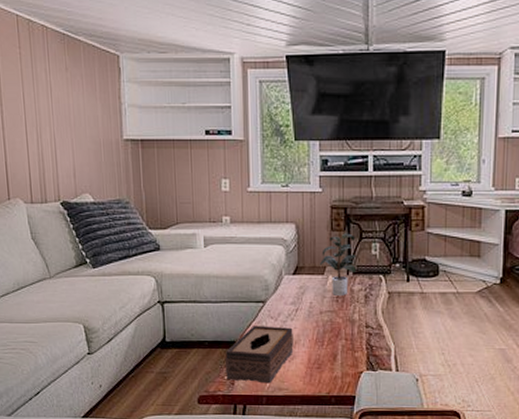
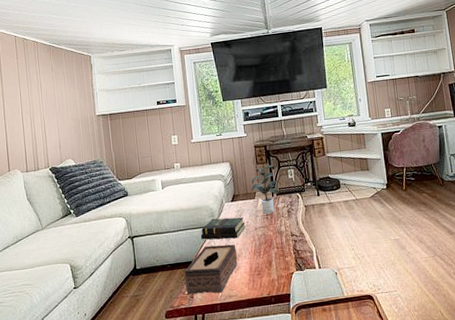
book: none [249,293,308,321] -> present [200,217,246,240]

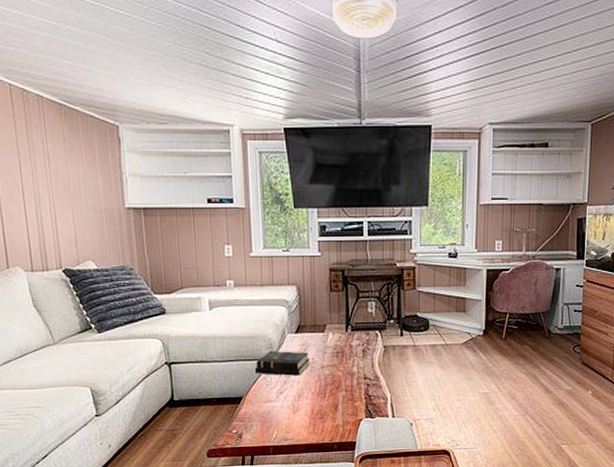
tissue box: present [184,244,238,295] -> none [232,381,298,435]
potted plant: present [250,164,278,214] -> none [319,293,355,351]

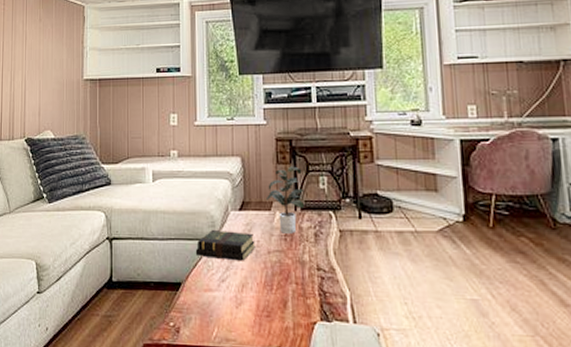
potted plant: none [319,293,355,351] -> present [265,166,304,234]

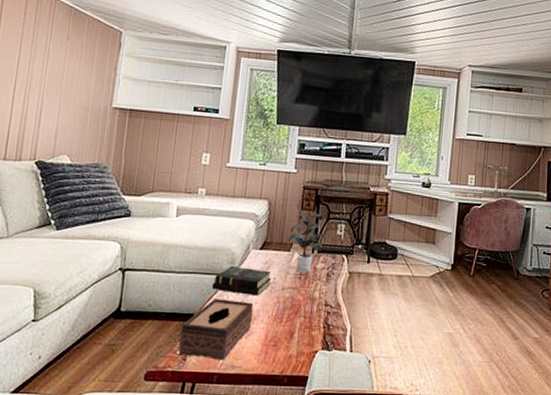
tissue box: none [170,266,241,333] -> present [178,299,254,361]

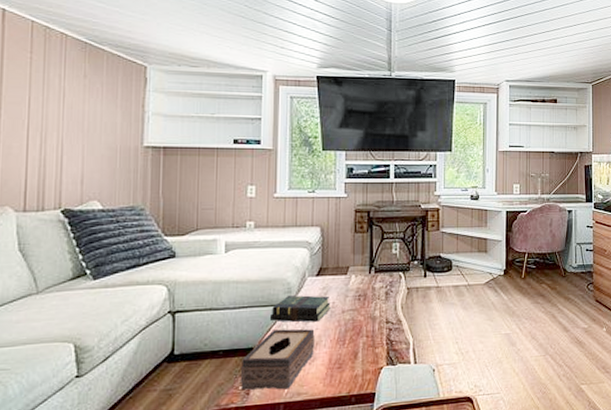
potted plant: present [286,213,324,273] -> none [342,234,379,294]

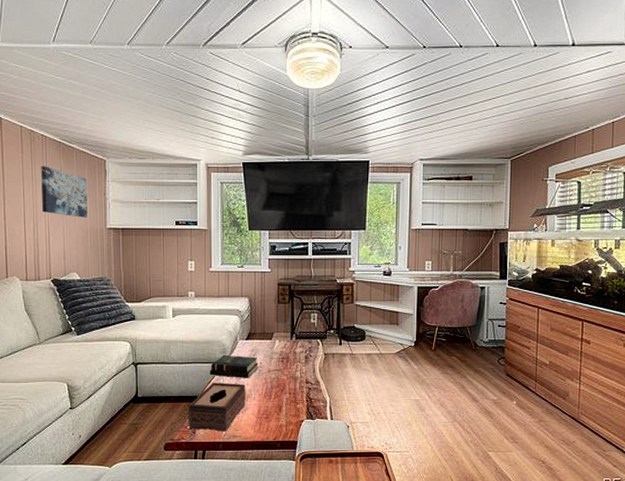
wall art: none [55,70,120,133] -> present [41,166,88,218]

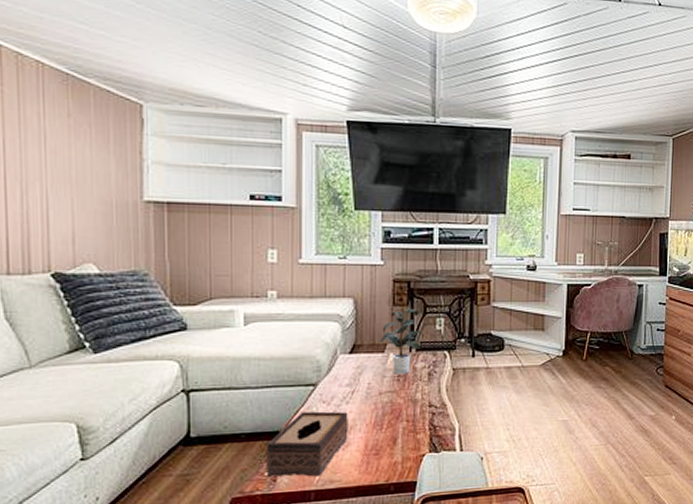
wall art: present [41,166,88,218] -> none [35,106,113,185]
book: present [209,355,258,378] -> none [297,375,366,404]
potted plant: none [268,305,299,357] -> present [379,308,420,374]

